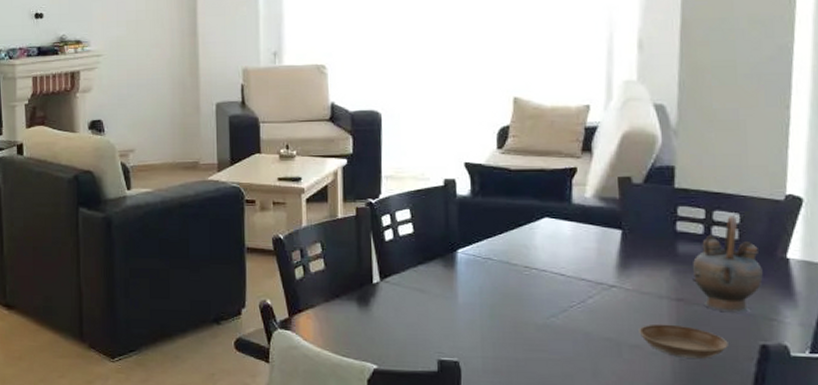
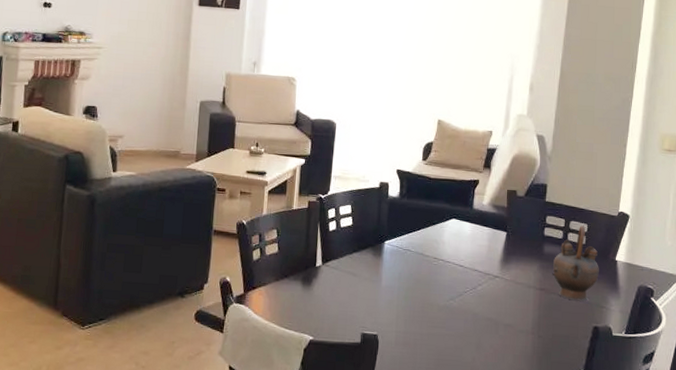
saucer: present [639,323,728,359] -> none [512,308,572,336]

